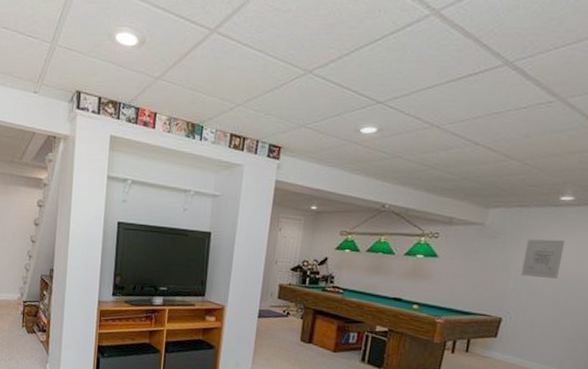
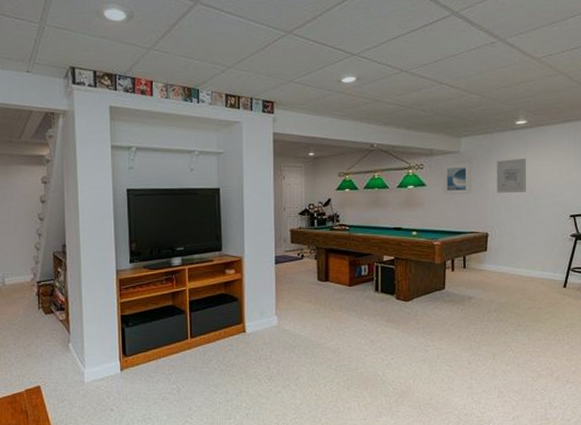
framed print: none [455,236,497,272] -> present [442,162,472,195]

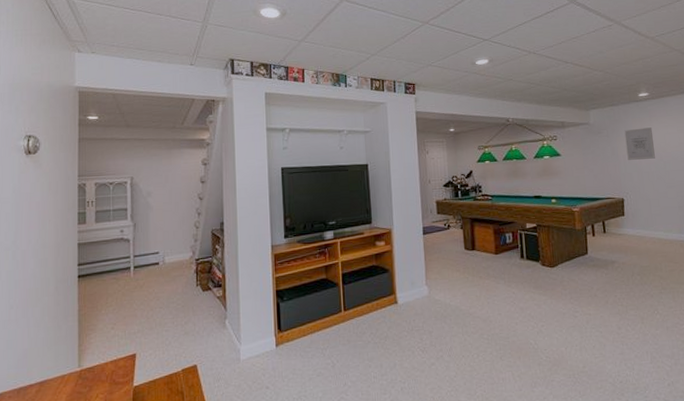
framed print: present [442,162,472,195] -> none [574,133,605,163]

